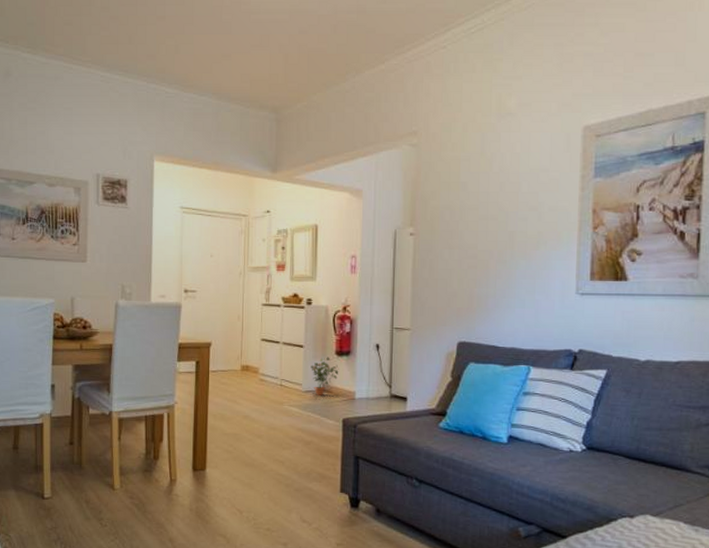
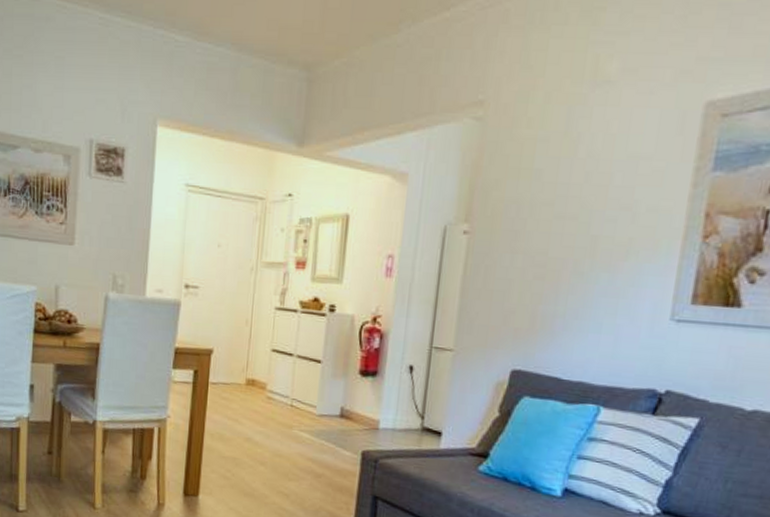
potted plant: present [311,357,339,395] -> none [328,376,362,422]

